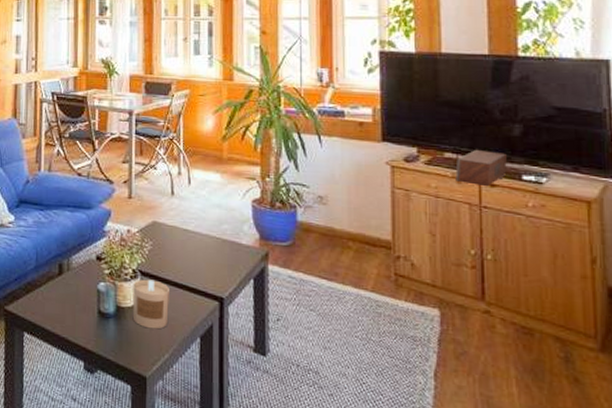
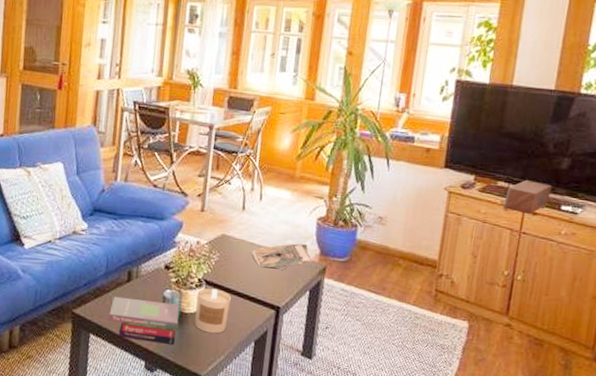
books: none [42,291,116,343] -> present [108,296,179,345]
magazine: none [186,228,251,257] -> present [251,243,312,270]

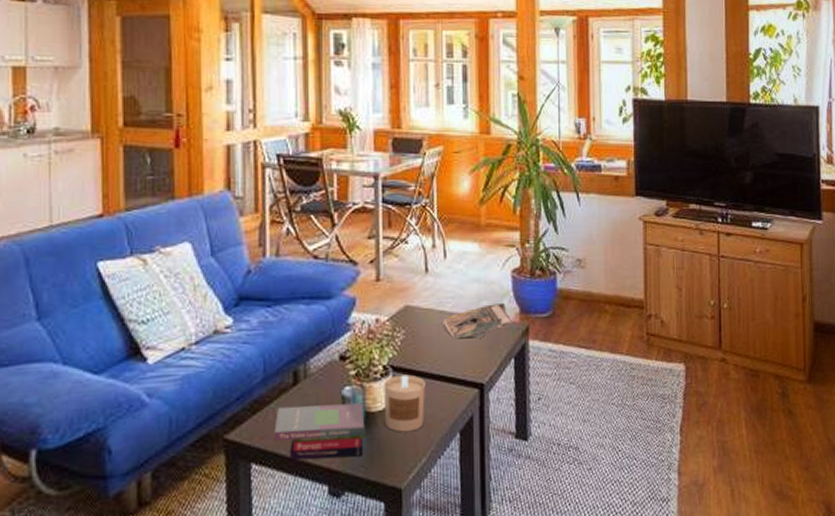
speaker: present [503,179,552,215] -> none [698,198,740,236]

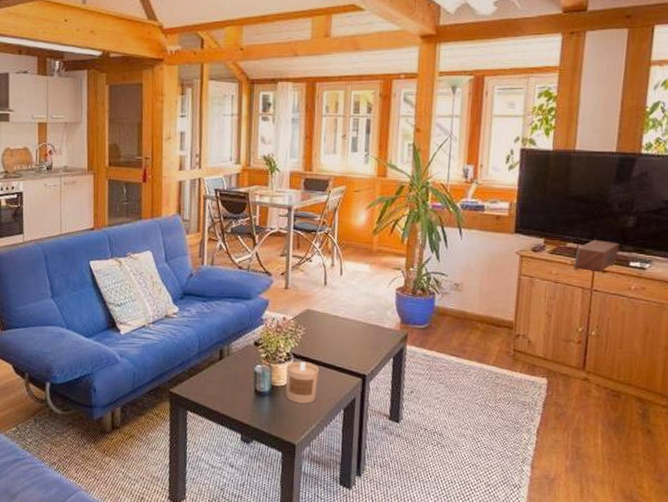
books: present [274,403,366,460] -> none [204,374,271,417]
magazine: present [442,303,511,339] -> none [335,314,393,340]
speaker: none [698,198,740,236] -> present [574,239,619,273]

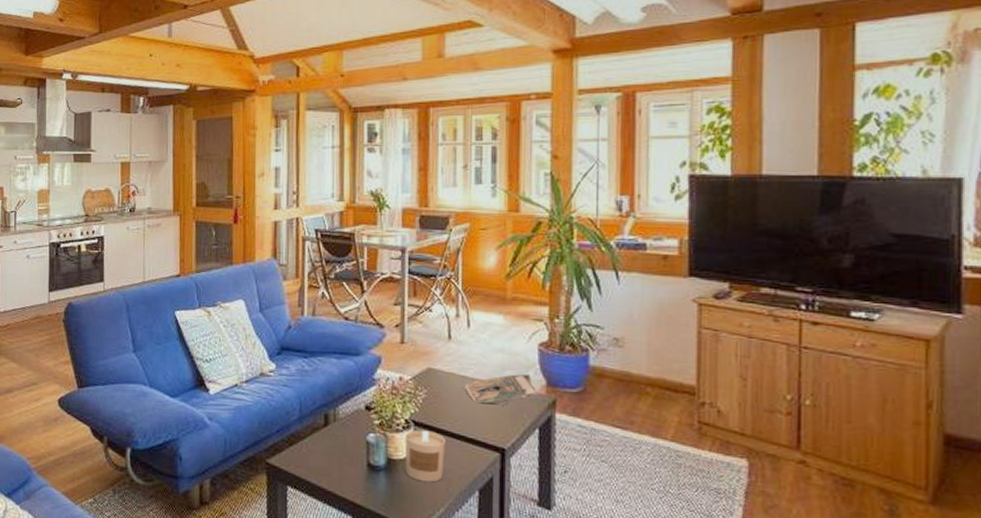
magazine: none [335,314,393,340] -> present [464,374,537,405]
speaker: present [574,239,619,273] -> none [772,283,833,325]

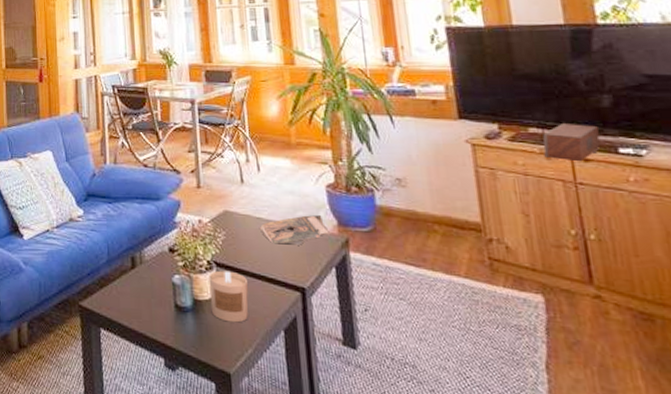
speaker: none [772,283,833,325] -> present [543,122,600,162]

